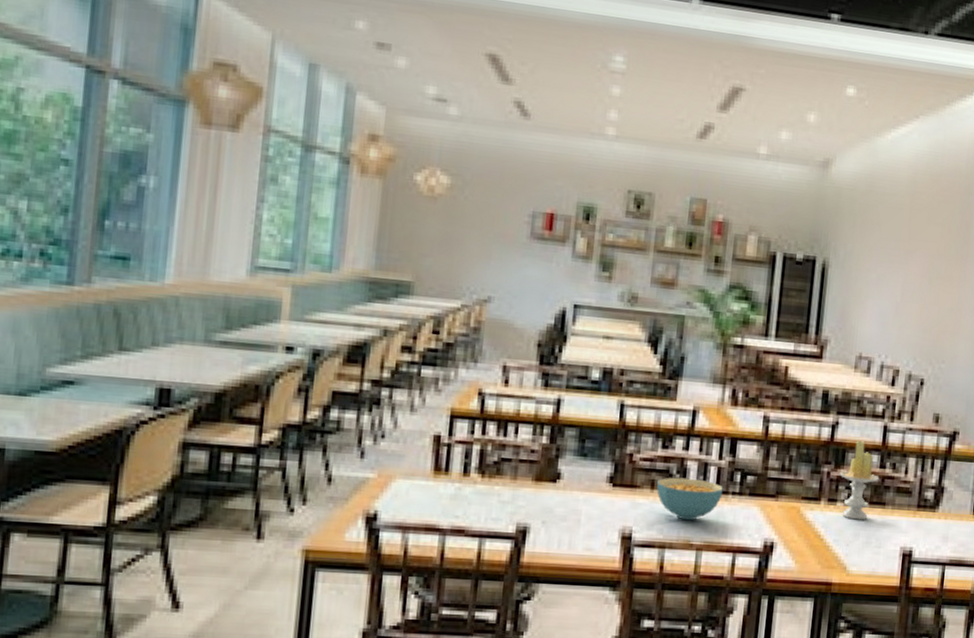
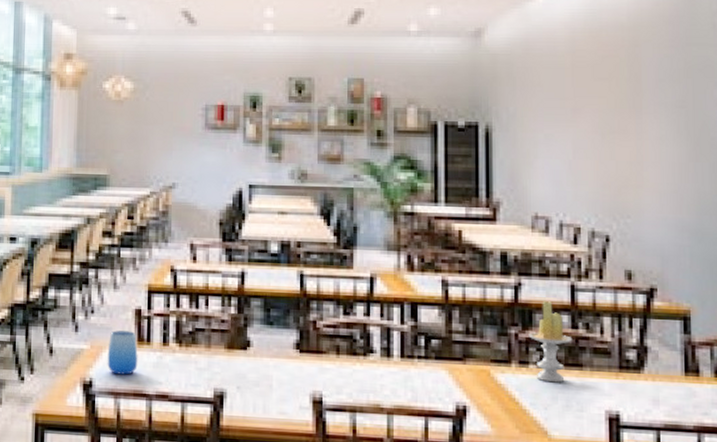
cup: none [396,458,434,508] -> present [107,330,138,375]
cereal bowl: present [657,477,723,521] -> none [342,342,408,385]

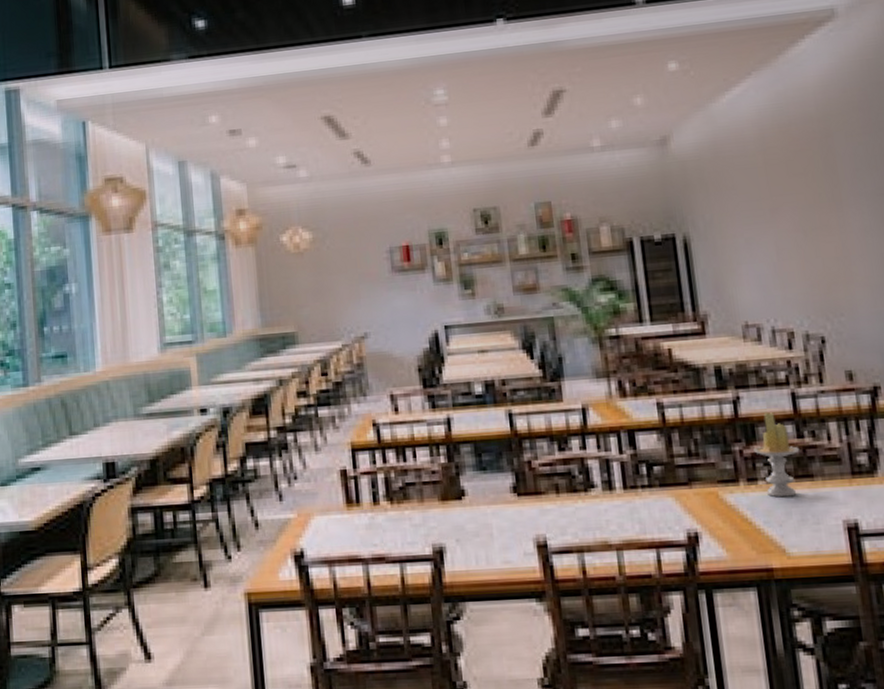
cup: present [107,330,138,375] -> none [316,494,350,541]

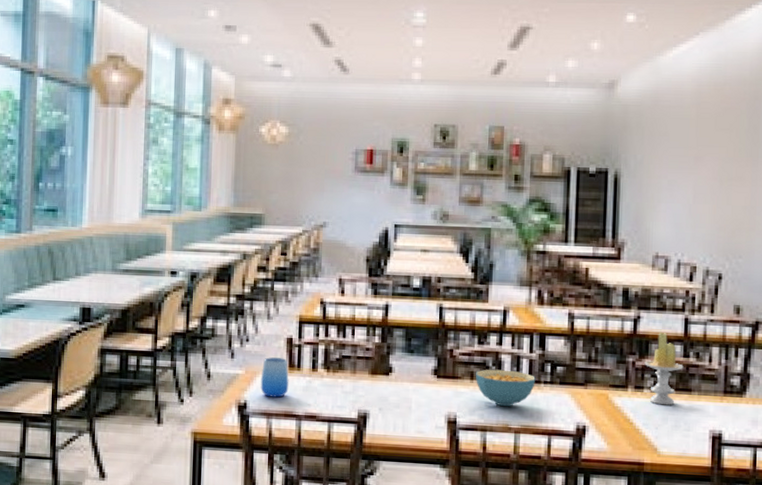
cup: none [316,494,350,541] -> present [260,357,289,398]
cereal bowl: none [561,477,632,521] -> present [476,369,536,407]

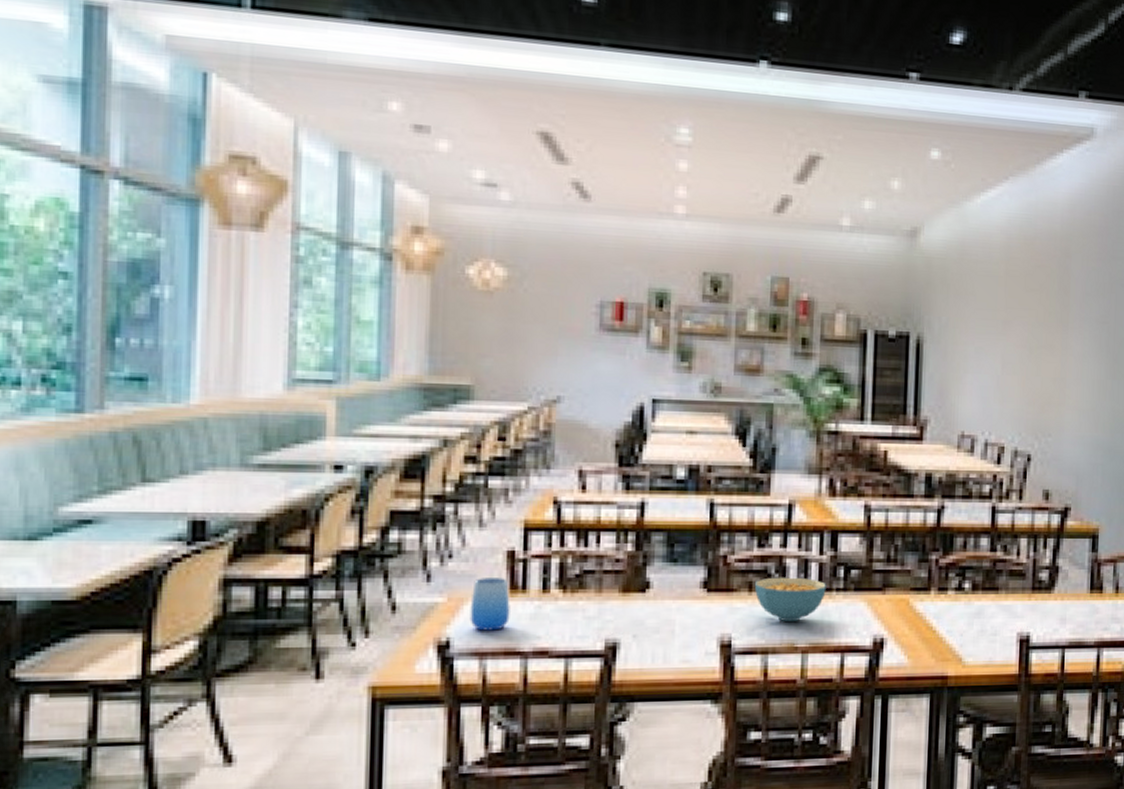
candle: present [644,333,684,406] -> none [949,524,991,608]

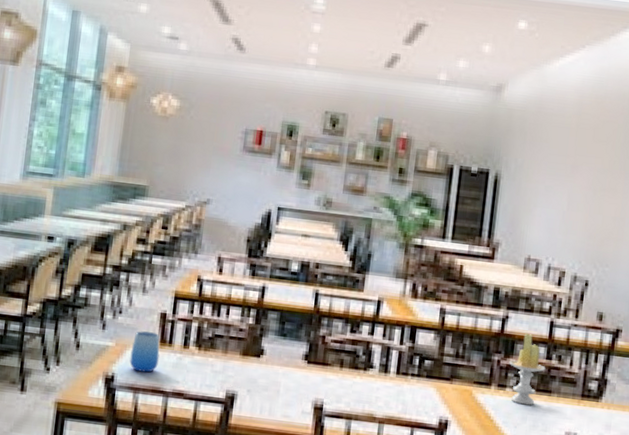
cereal bowl: present [755,577,826,622] -> none [345,358,404,397]
candle: none [949,524,991,608] -> present [509,333,546,406]

